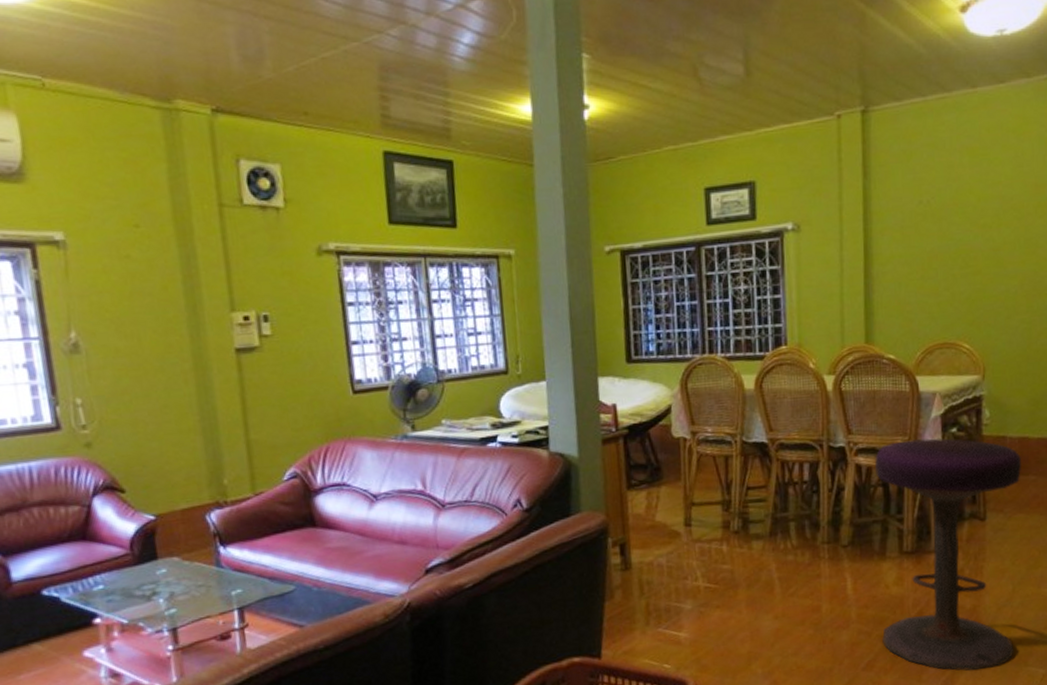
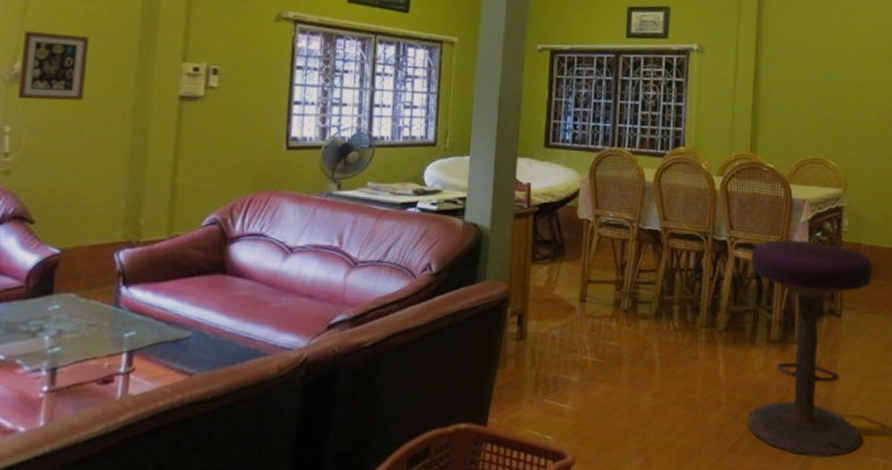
picture frame: none [71,296,143,370] -> present [18,30,90,101]

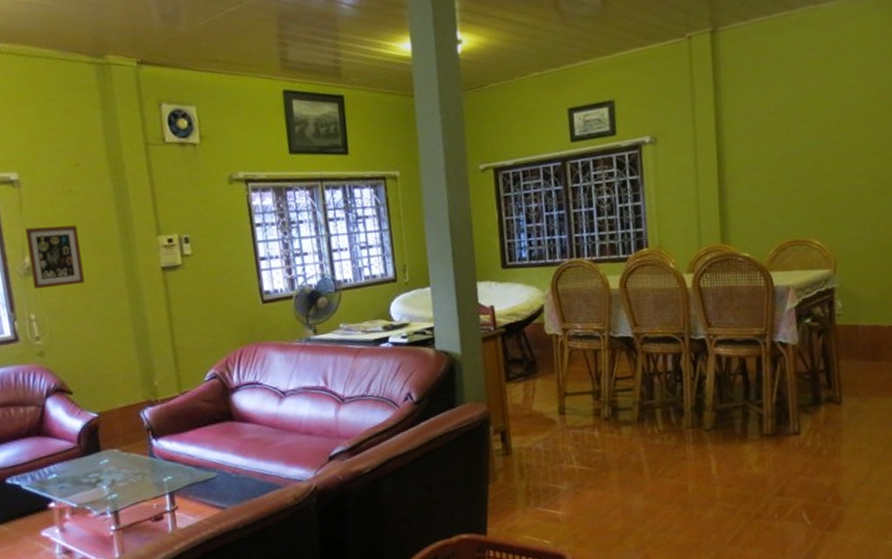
stool: present [747,240,872,458] -> none [734,328,874,545]

